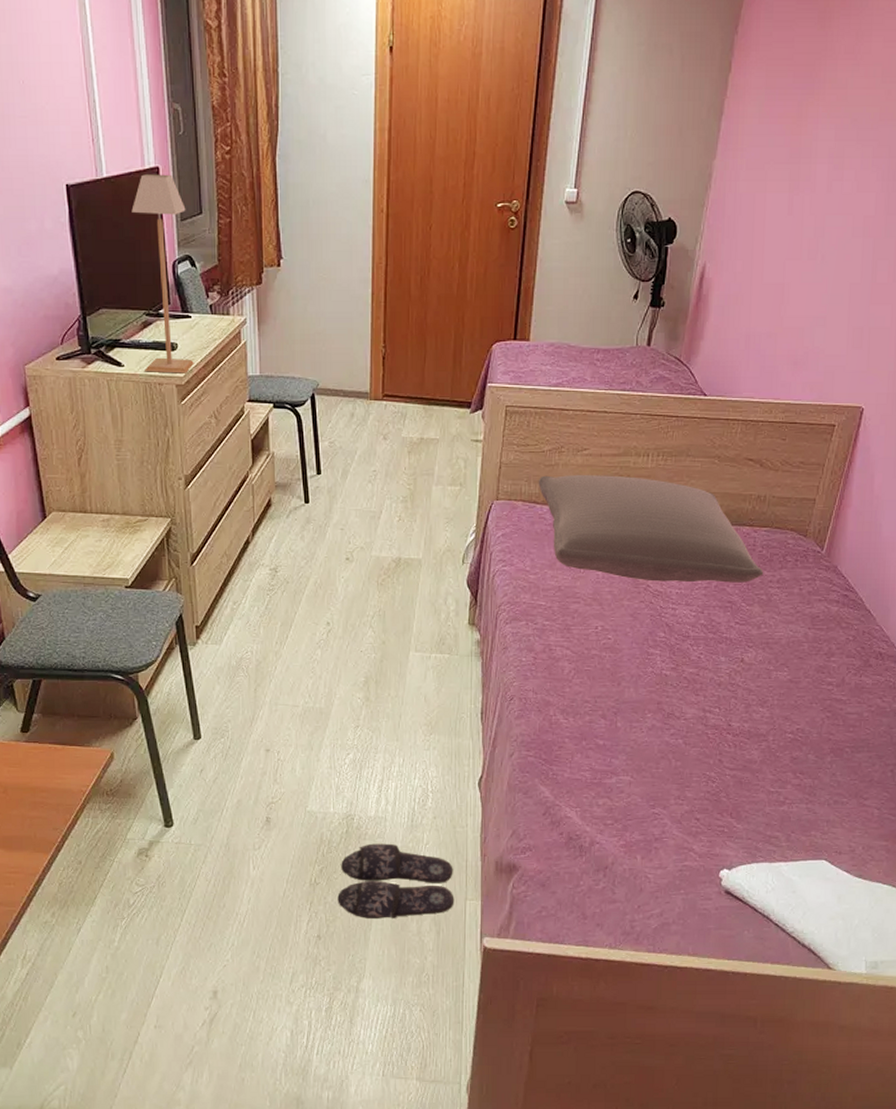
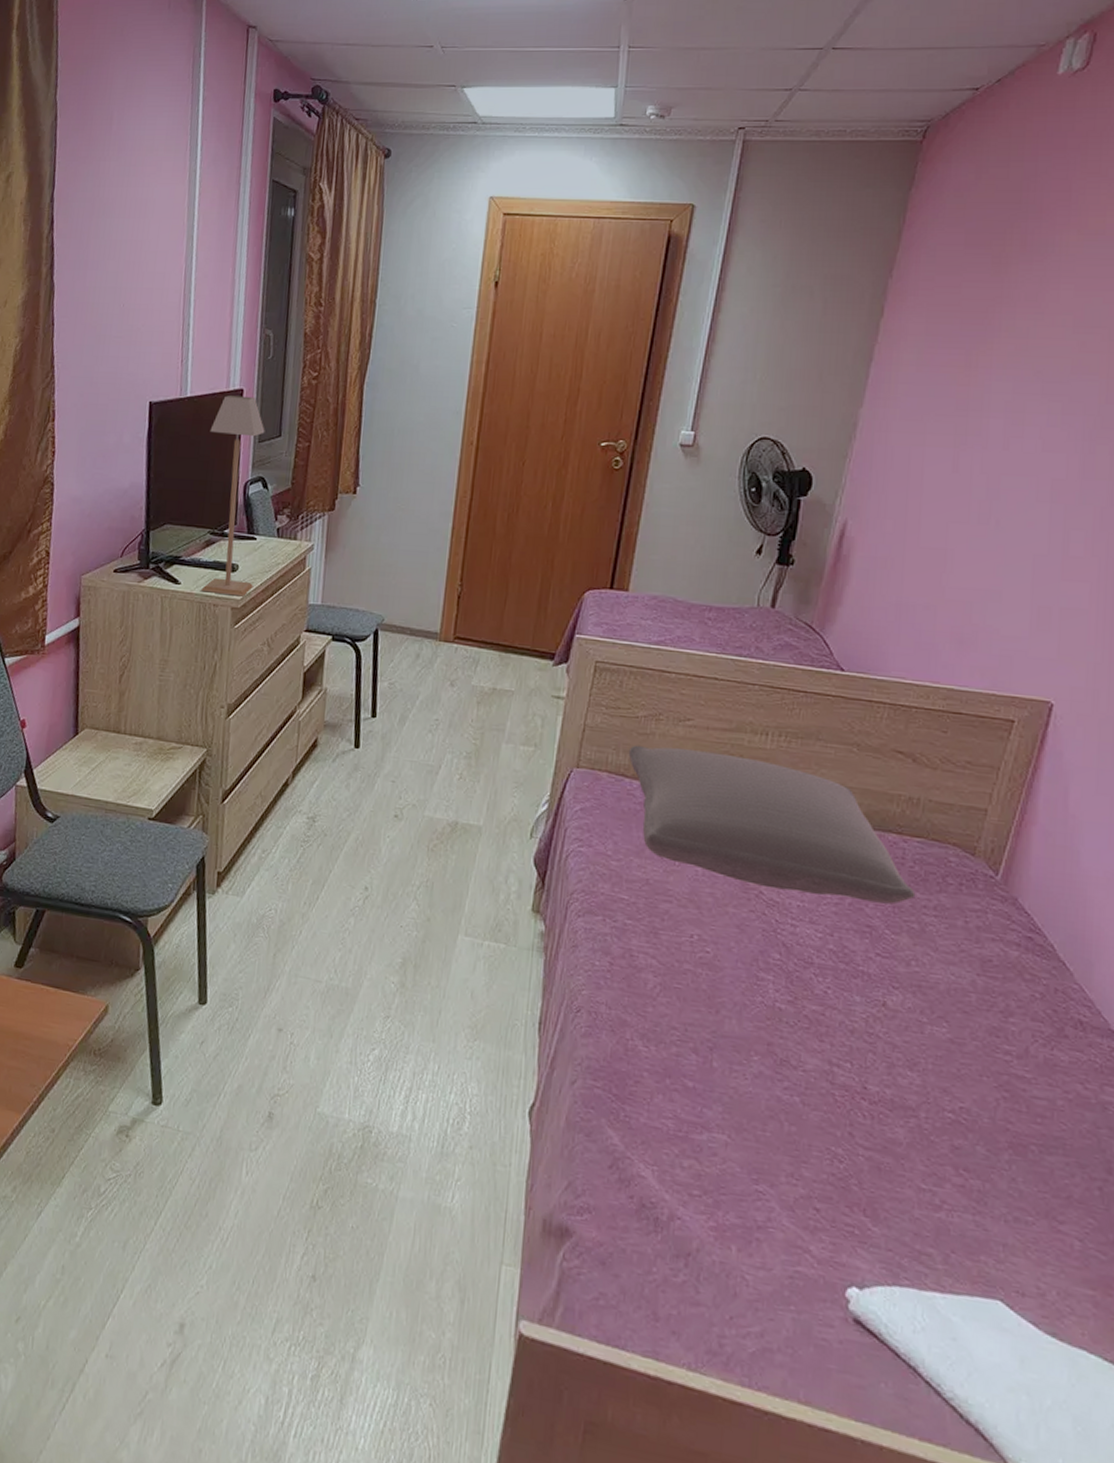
slippers: present [337,843,454,918] -> none [341,1167,489,1276]

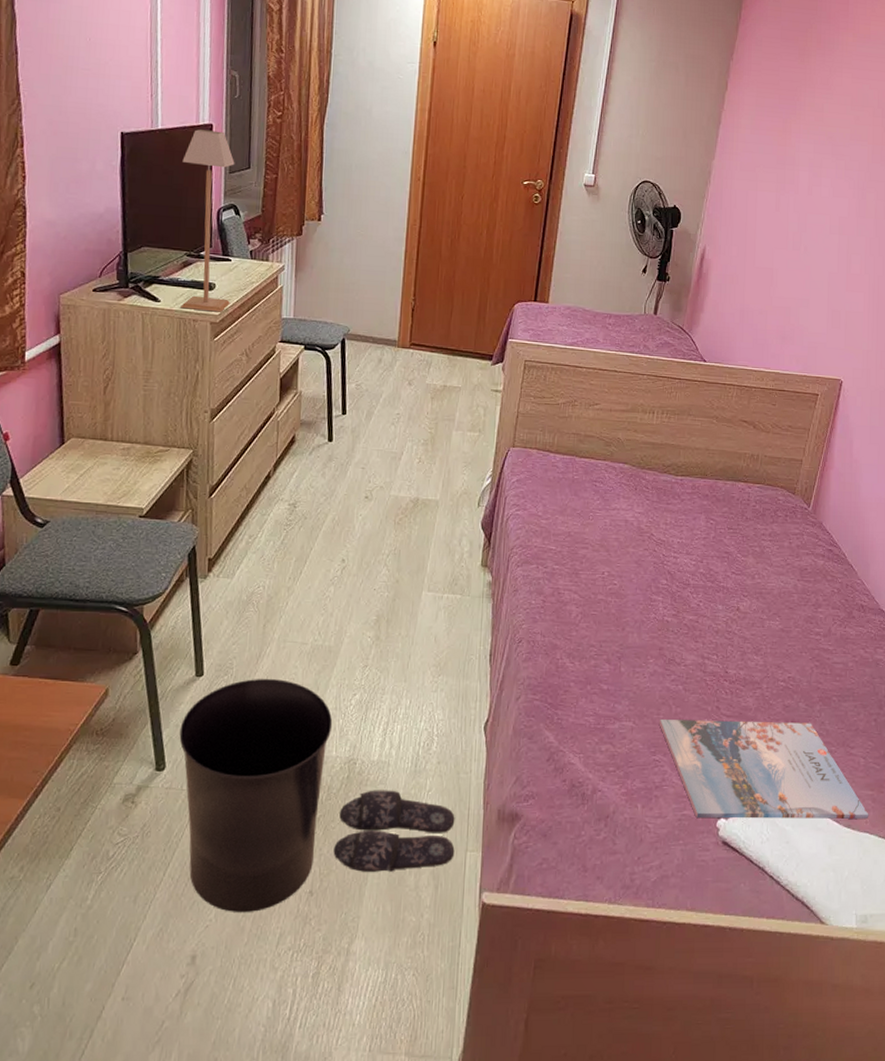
waste bin: none [178,1015,347,1287] -> present [179,679,333,912]
slippers: none [341,1167,489,1276] -> present [333,790,455,872]
pillow: present [628,745,916,905] -> none [552,426,757,535]
magazine: none [764,1138,1088,1329] -> present [659,720,869,819]

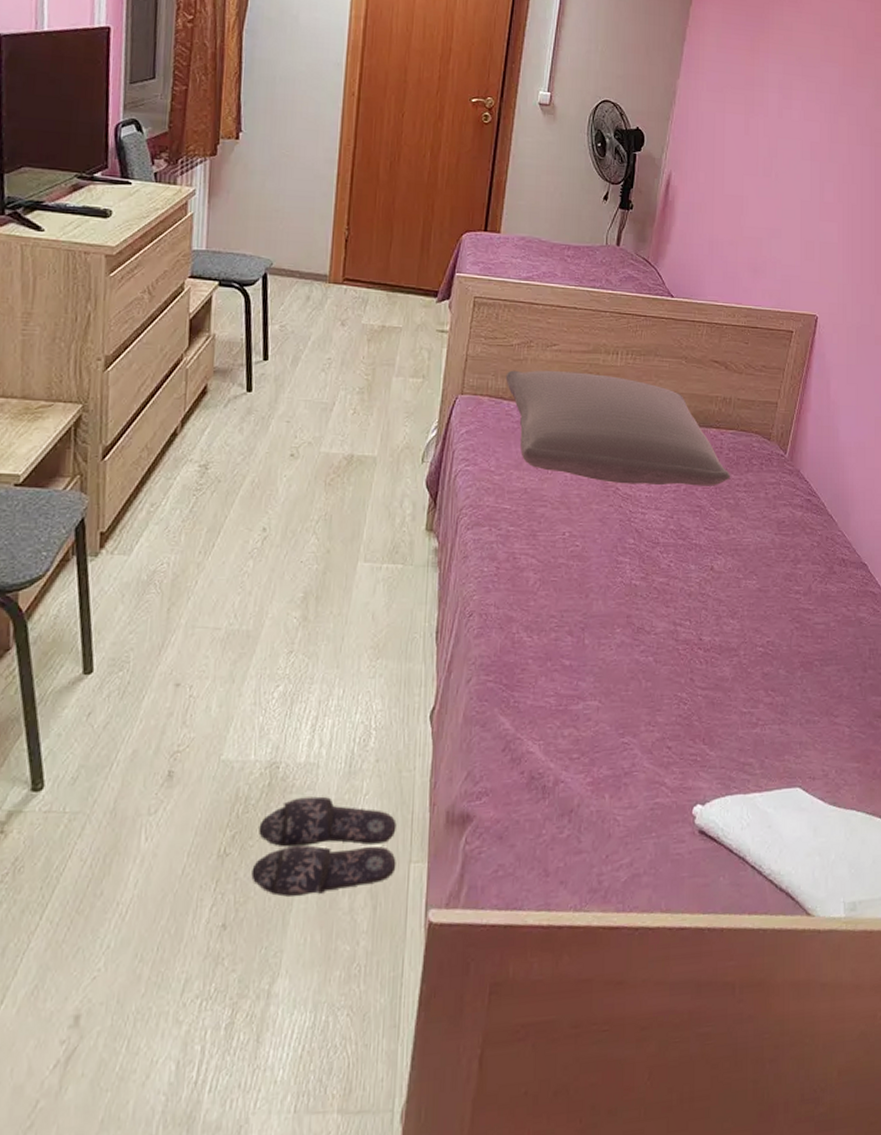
waste bin: present [179,679,333,912] -> none [61,672,251,958]
table lamp: present [180,129,235,312] -> none [69,33,137,243]
pillow: none [552,426,757,535] -> present [505,370,731,486]
magazine: present [659,720,869,819] -> none [627,691,855,805]

